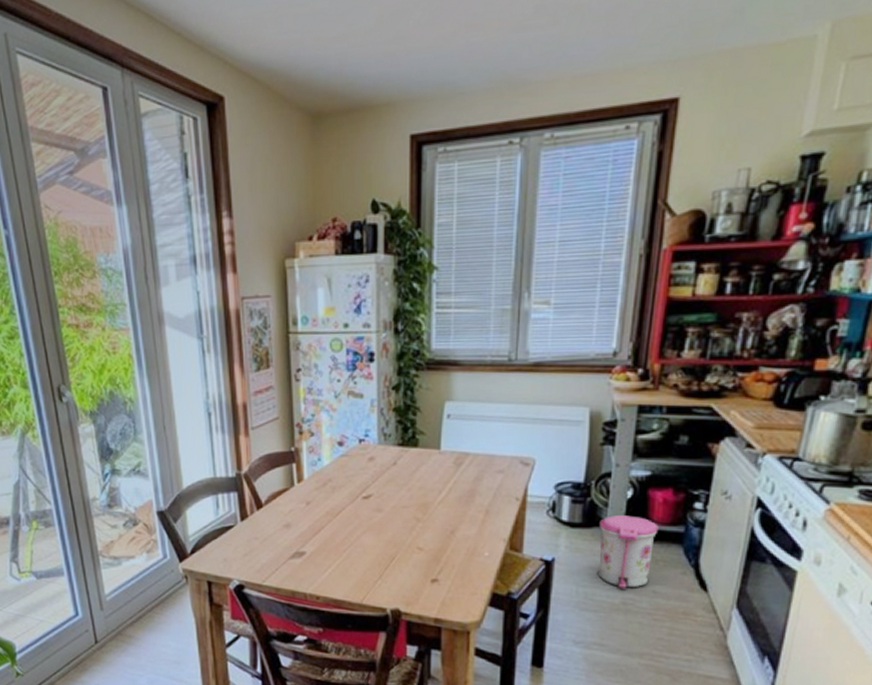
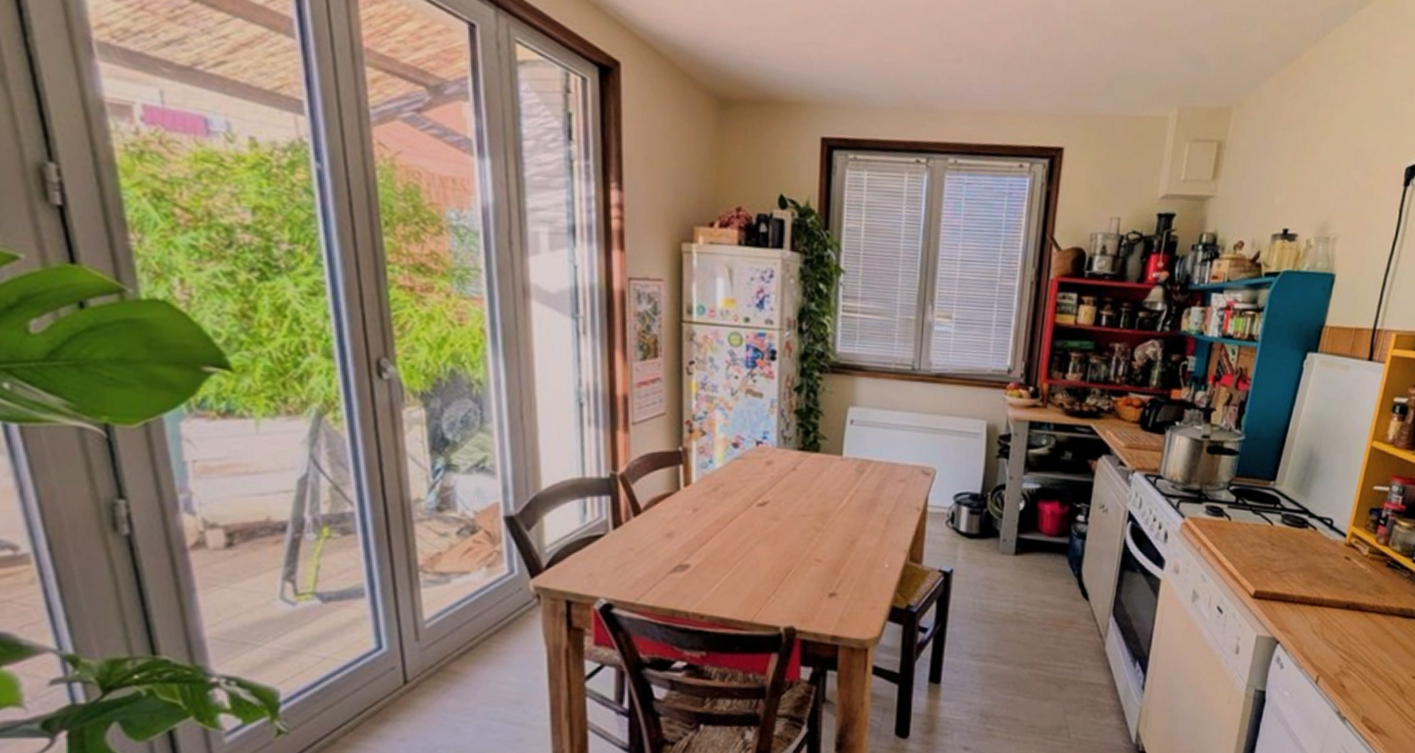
trash can: present [597,514,659,590] -> none [992,525,1047,600]

